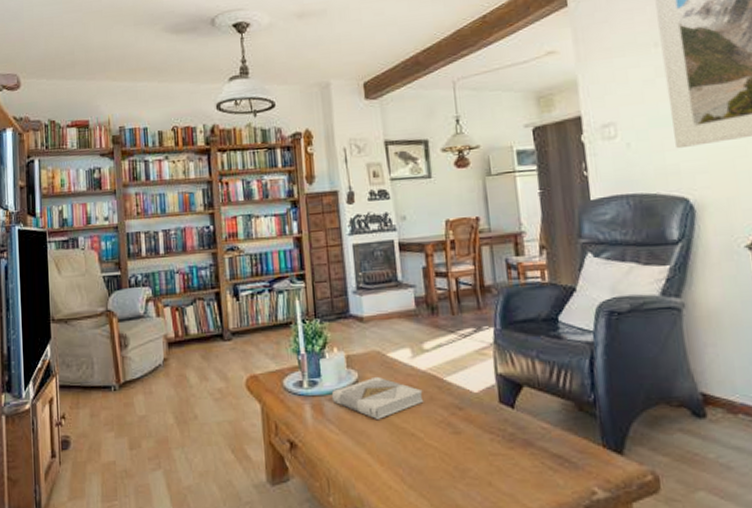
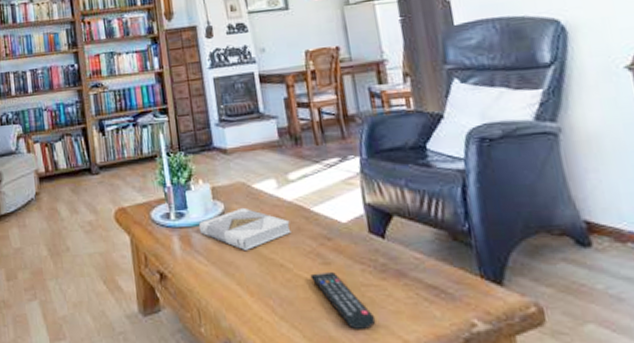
remote control: none [440,442,502,499] -> present [310,272,376,331]

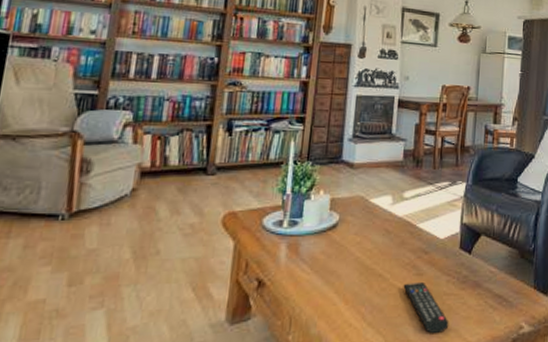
book: present [198,207,291,252] -> none [309,219,396,261]

